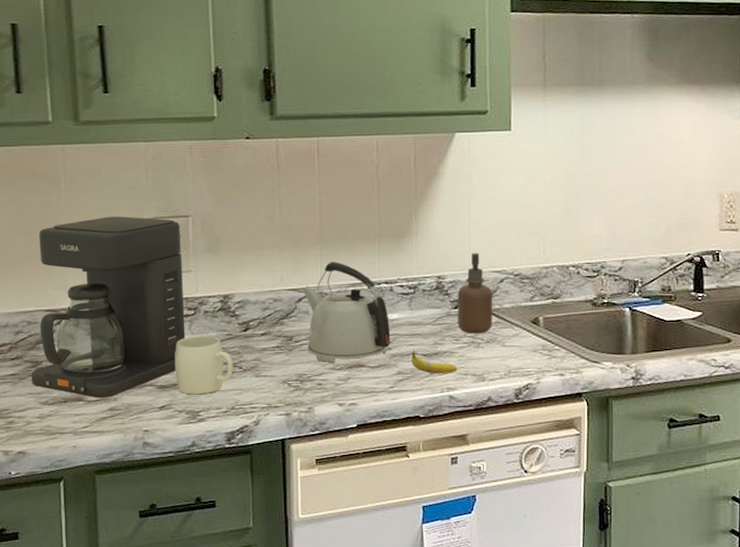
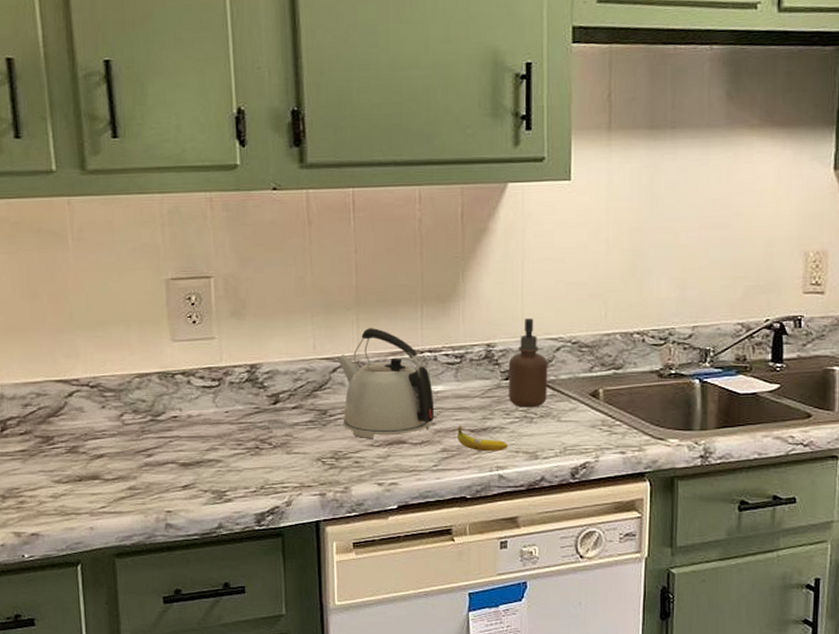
coffee maker: present [31,216,186,398] -> none [42,277,209,477]
mug: present [174,335,233,395] -> none [197,409,262,473]

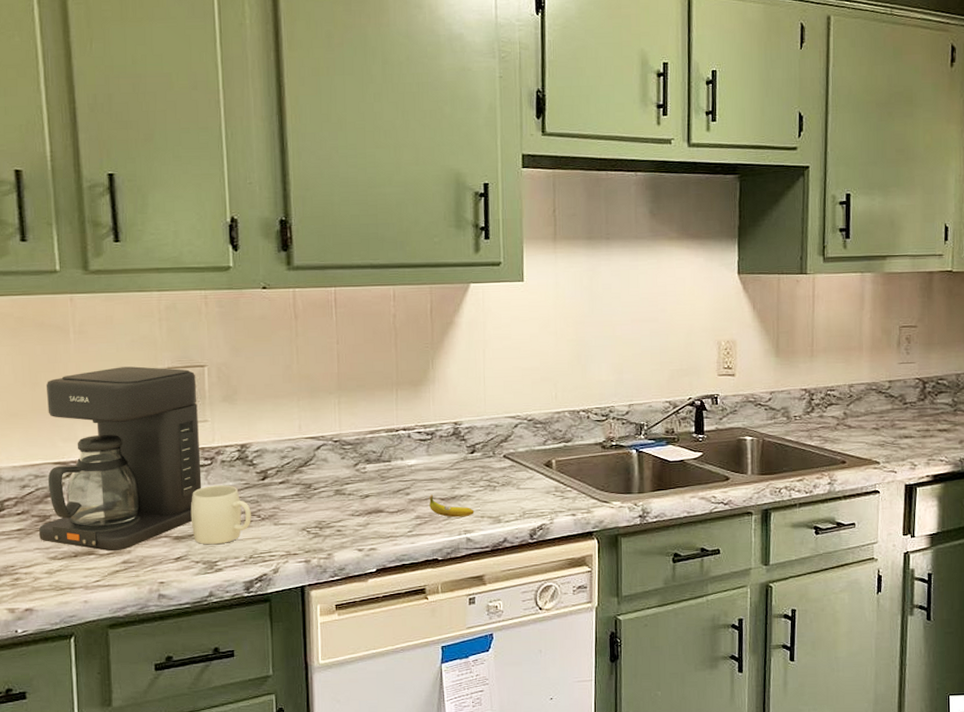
coffee maker: none [42,277,209,477] -> present [38,366,202,552]
mug: none [197,409,262,473] -> present [190,485,251,545]
kettle: present [337,328,434,438] -> none [320,410,408,509]
soap dispenser: present [508,318,548,408] -> none [473,399,508,478]

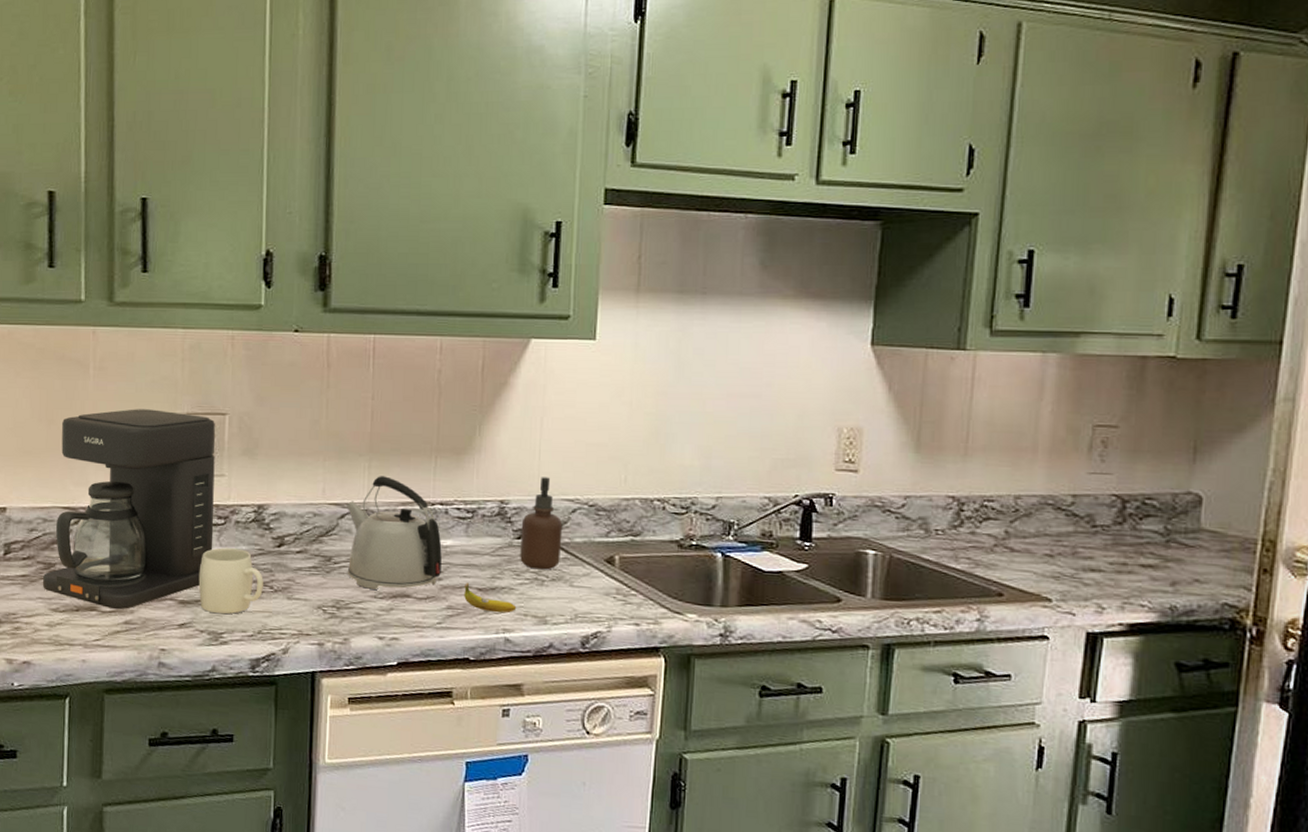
kettle: none [320,410,408,509] -> present [345,476,442,589]
soap dispenser: none [473,399,508,478] -> present [520,477,563,570]

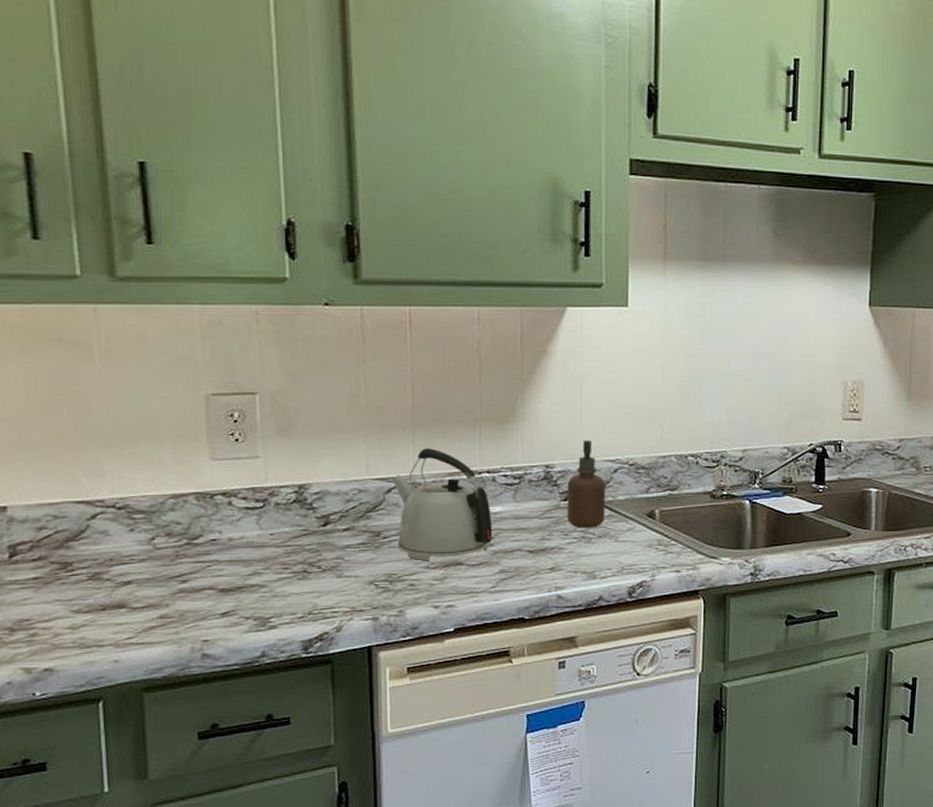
coffee maker: present [42,409,215,610] -> none [58,392,253,605]
mug: present [198,548,263,615] -> none [239,531,311,599]
fruit: present [464,582,517,613] -> none [516,546,567,572]

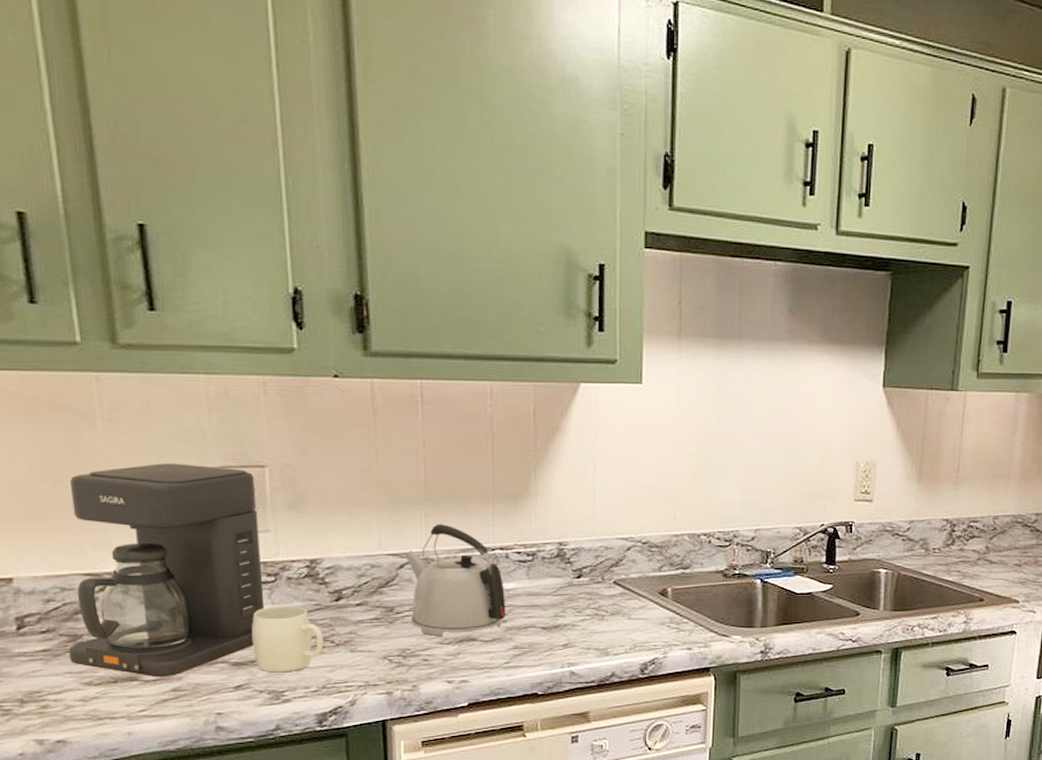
coffee maker: none [58,392,253,605] -> present [68,463,265,678]
mug: none [239,531,311,599] -> present [251,605,324,673]
soap dispenser: present [567,440,606,528] -> none [580,518,619,606]

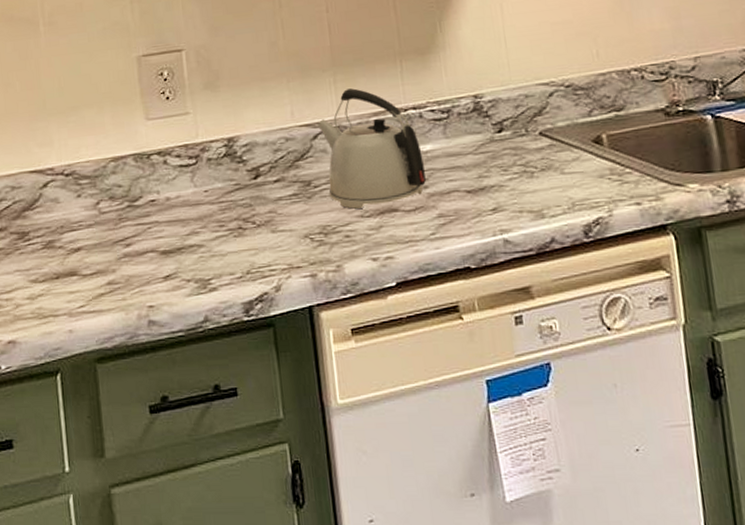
coffee maker: present [68,463,265,678] -> none [17,55,188,271]
mug: present [251,605,324,673] -> none [177,187,246,260]

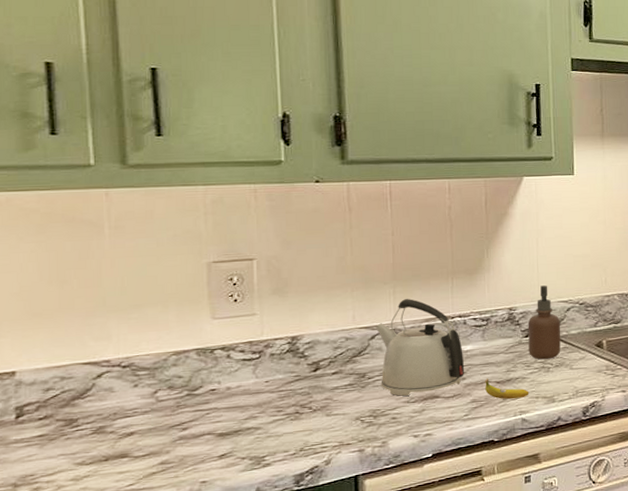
fruit: none [452,186,511,214] -> present [485,378,529,400]
soap dispenser: none [499,64,546,162] -> present [528,285,561,360]

